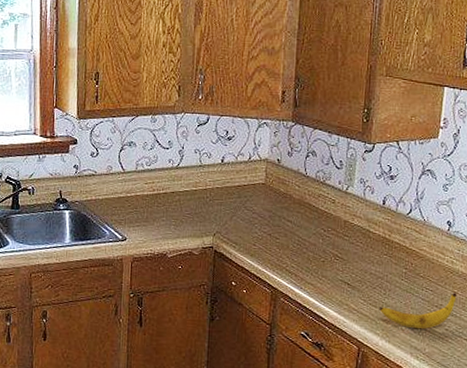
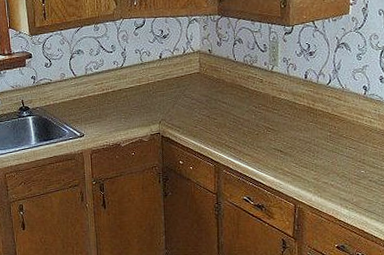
banana: present [379,292,457,329] -> none [310,148,377,183]

